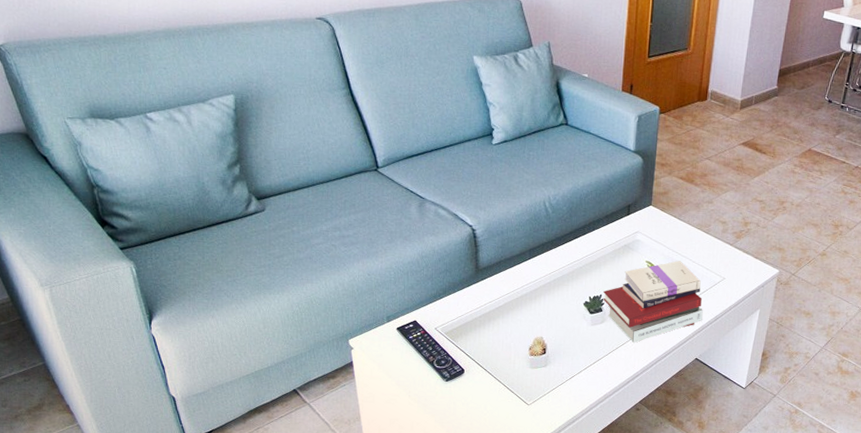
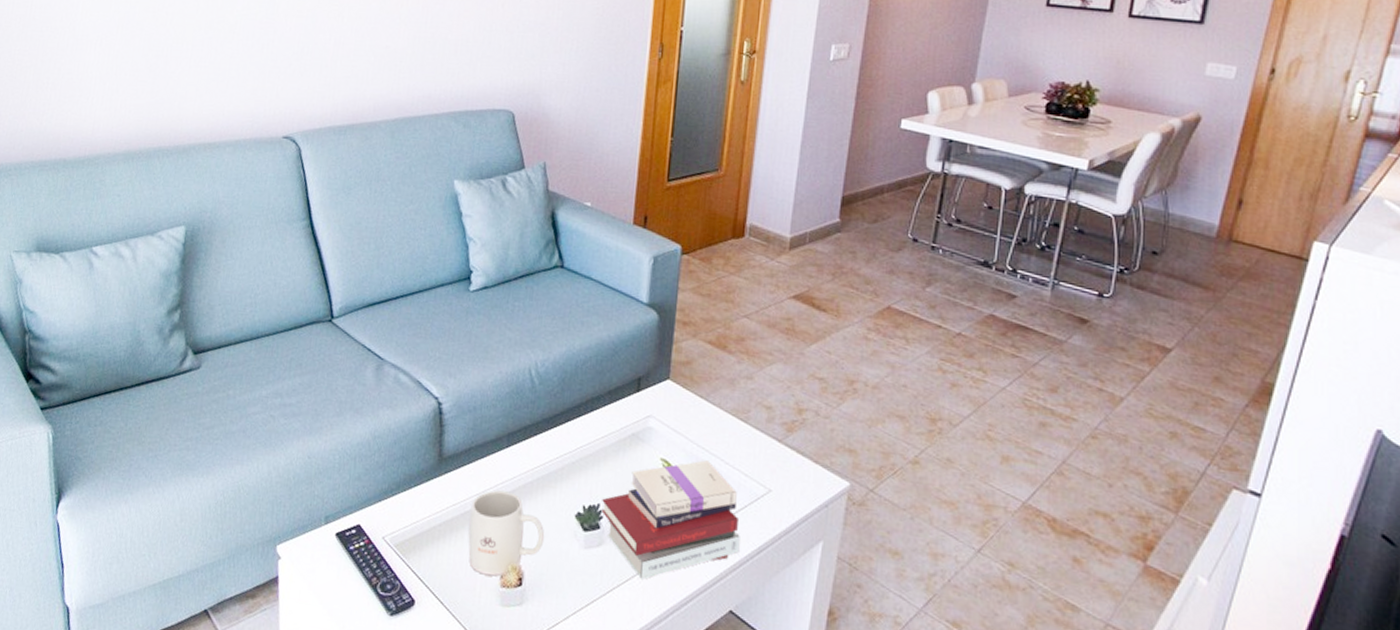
mug: none [502,290,562,349] -> present [468,490,545,577]

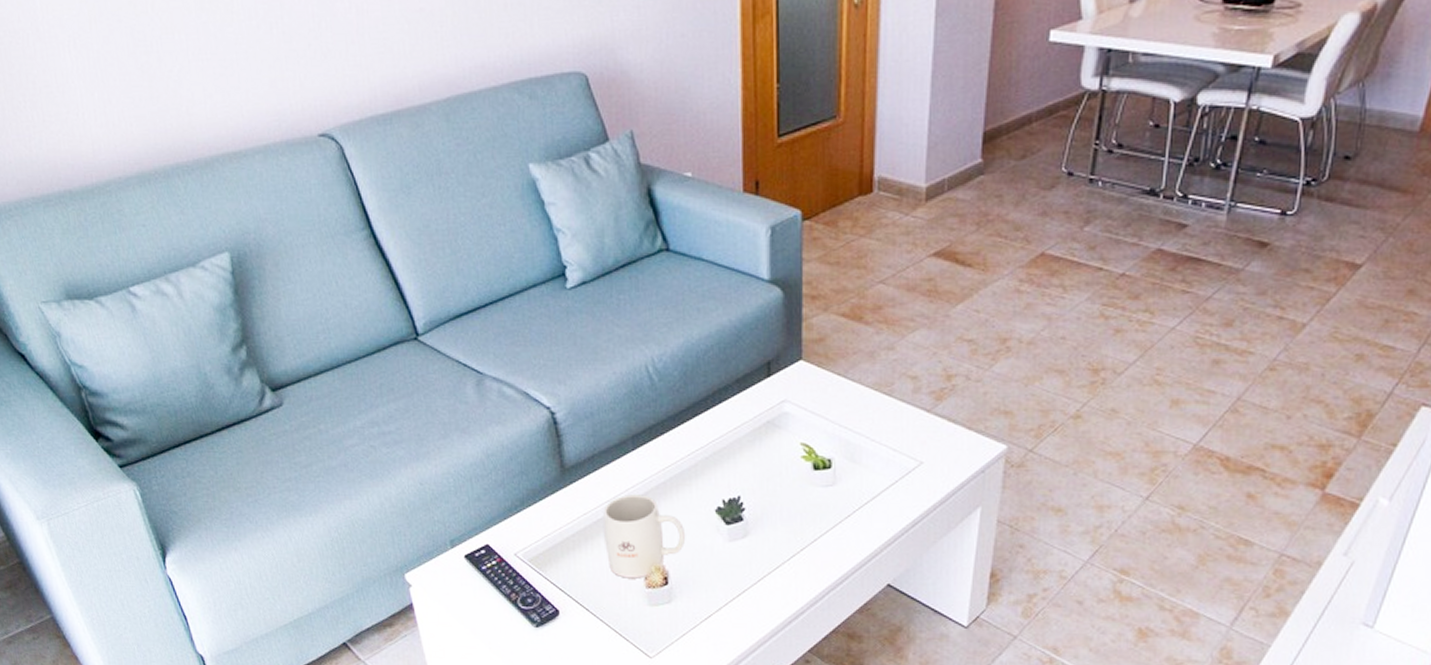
books: present [601,460,740,579] -> none [742,440,893,564]

